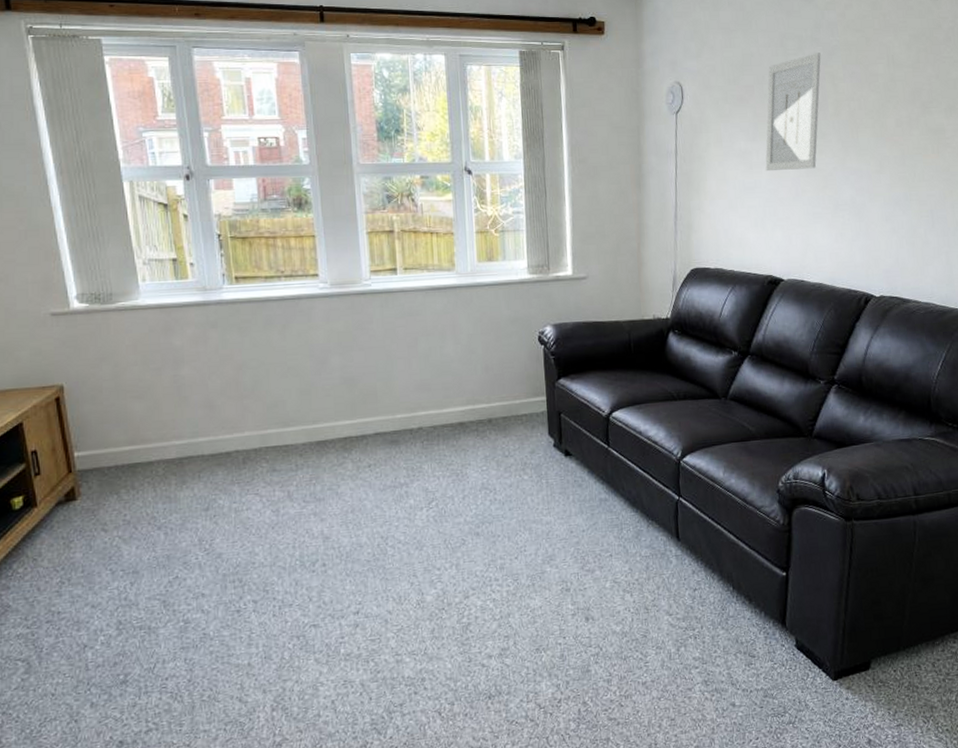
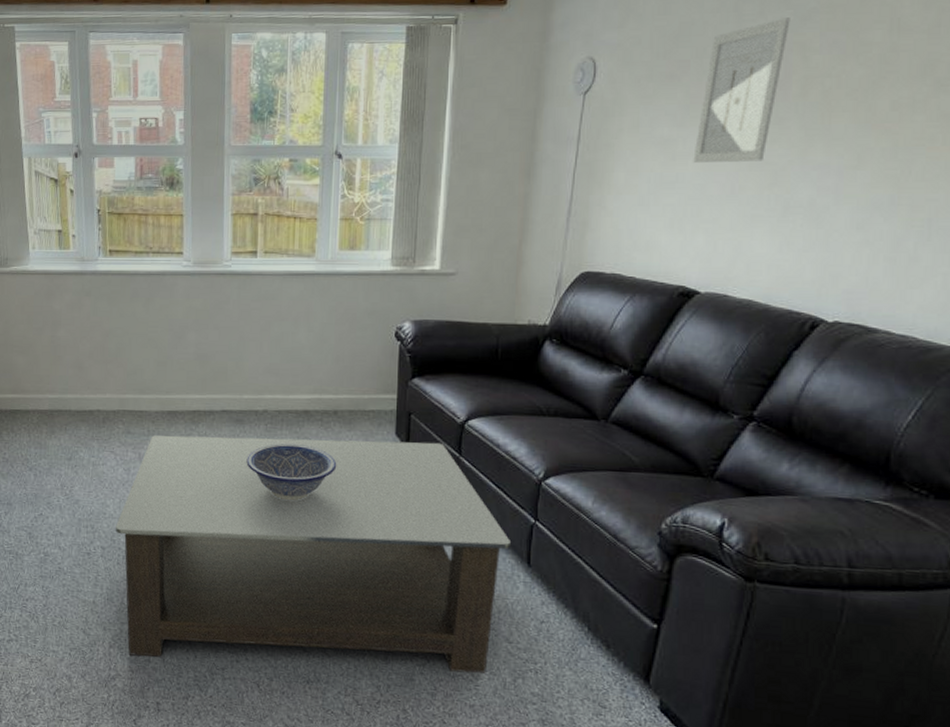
coffee table: none [268,437,661,714] -> present [116,435,510,673]
decorative bowl: none [405,457,497,517] -> present [246,443,337,501]

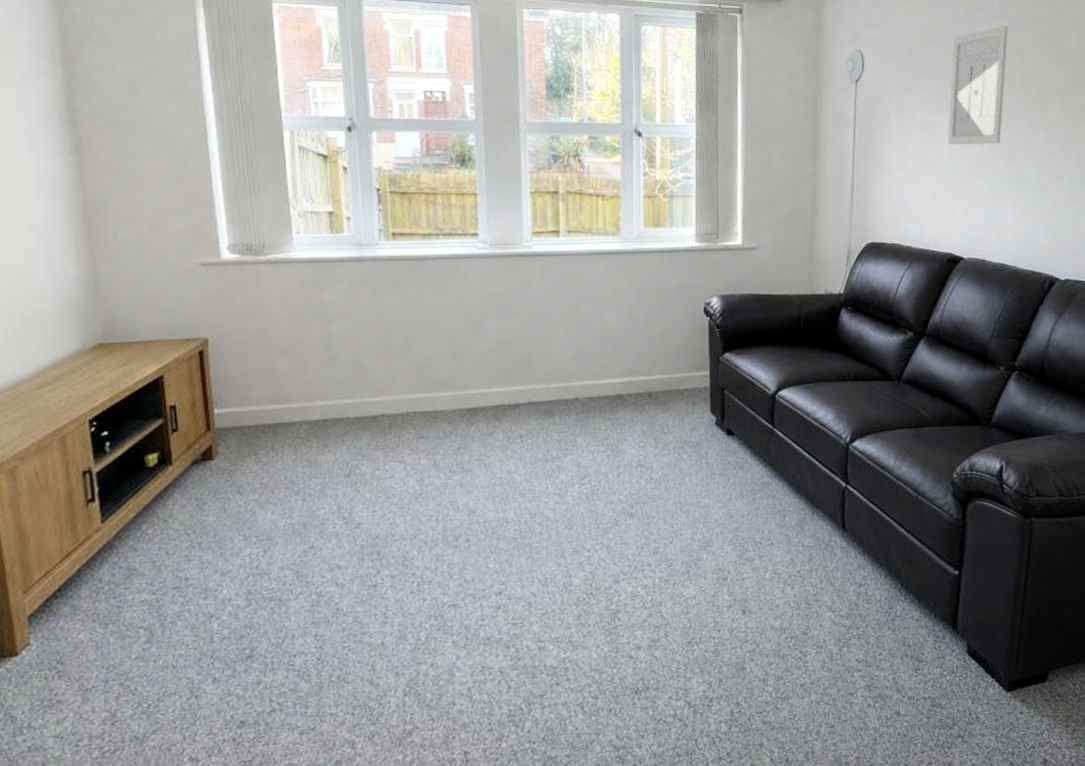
coffee table: present [116,435,510,673] -> none [408,416,826,701]
decorative bowl: present [246,443,337,501] -> none [558,432,654,494]

